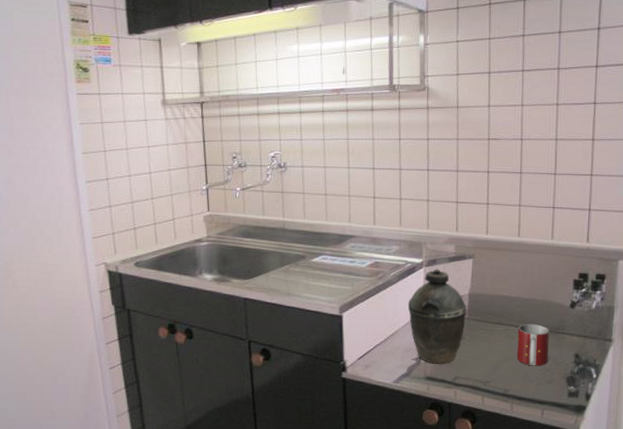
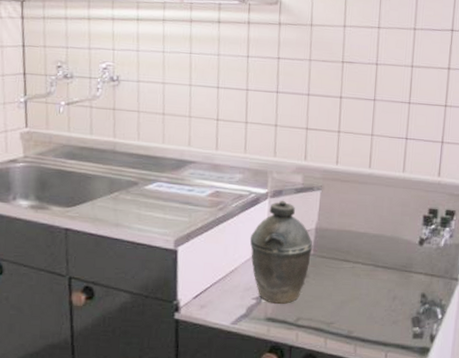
mug: present [517,324,550,366] -> none [362,261,398,307]

